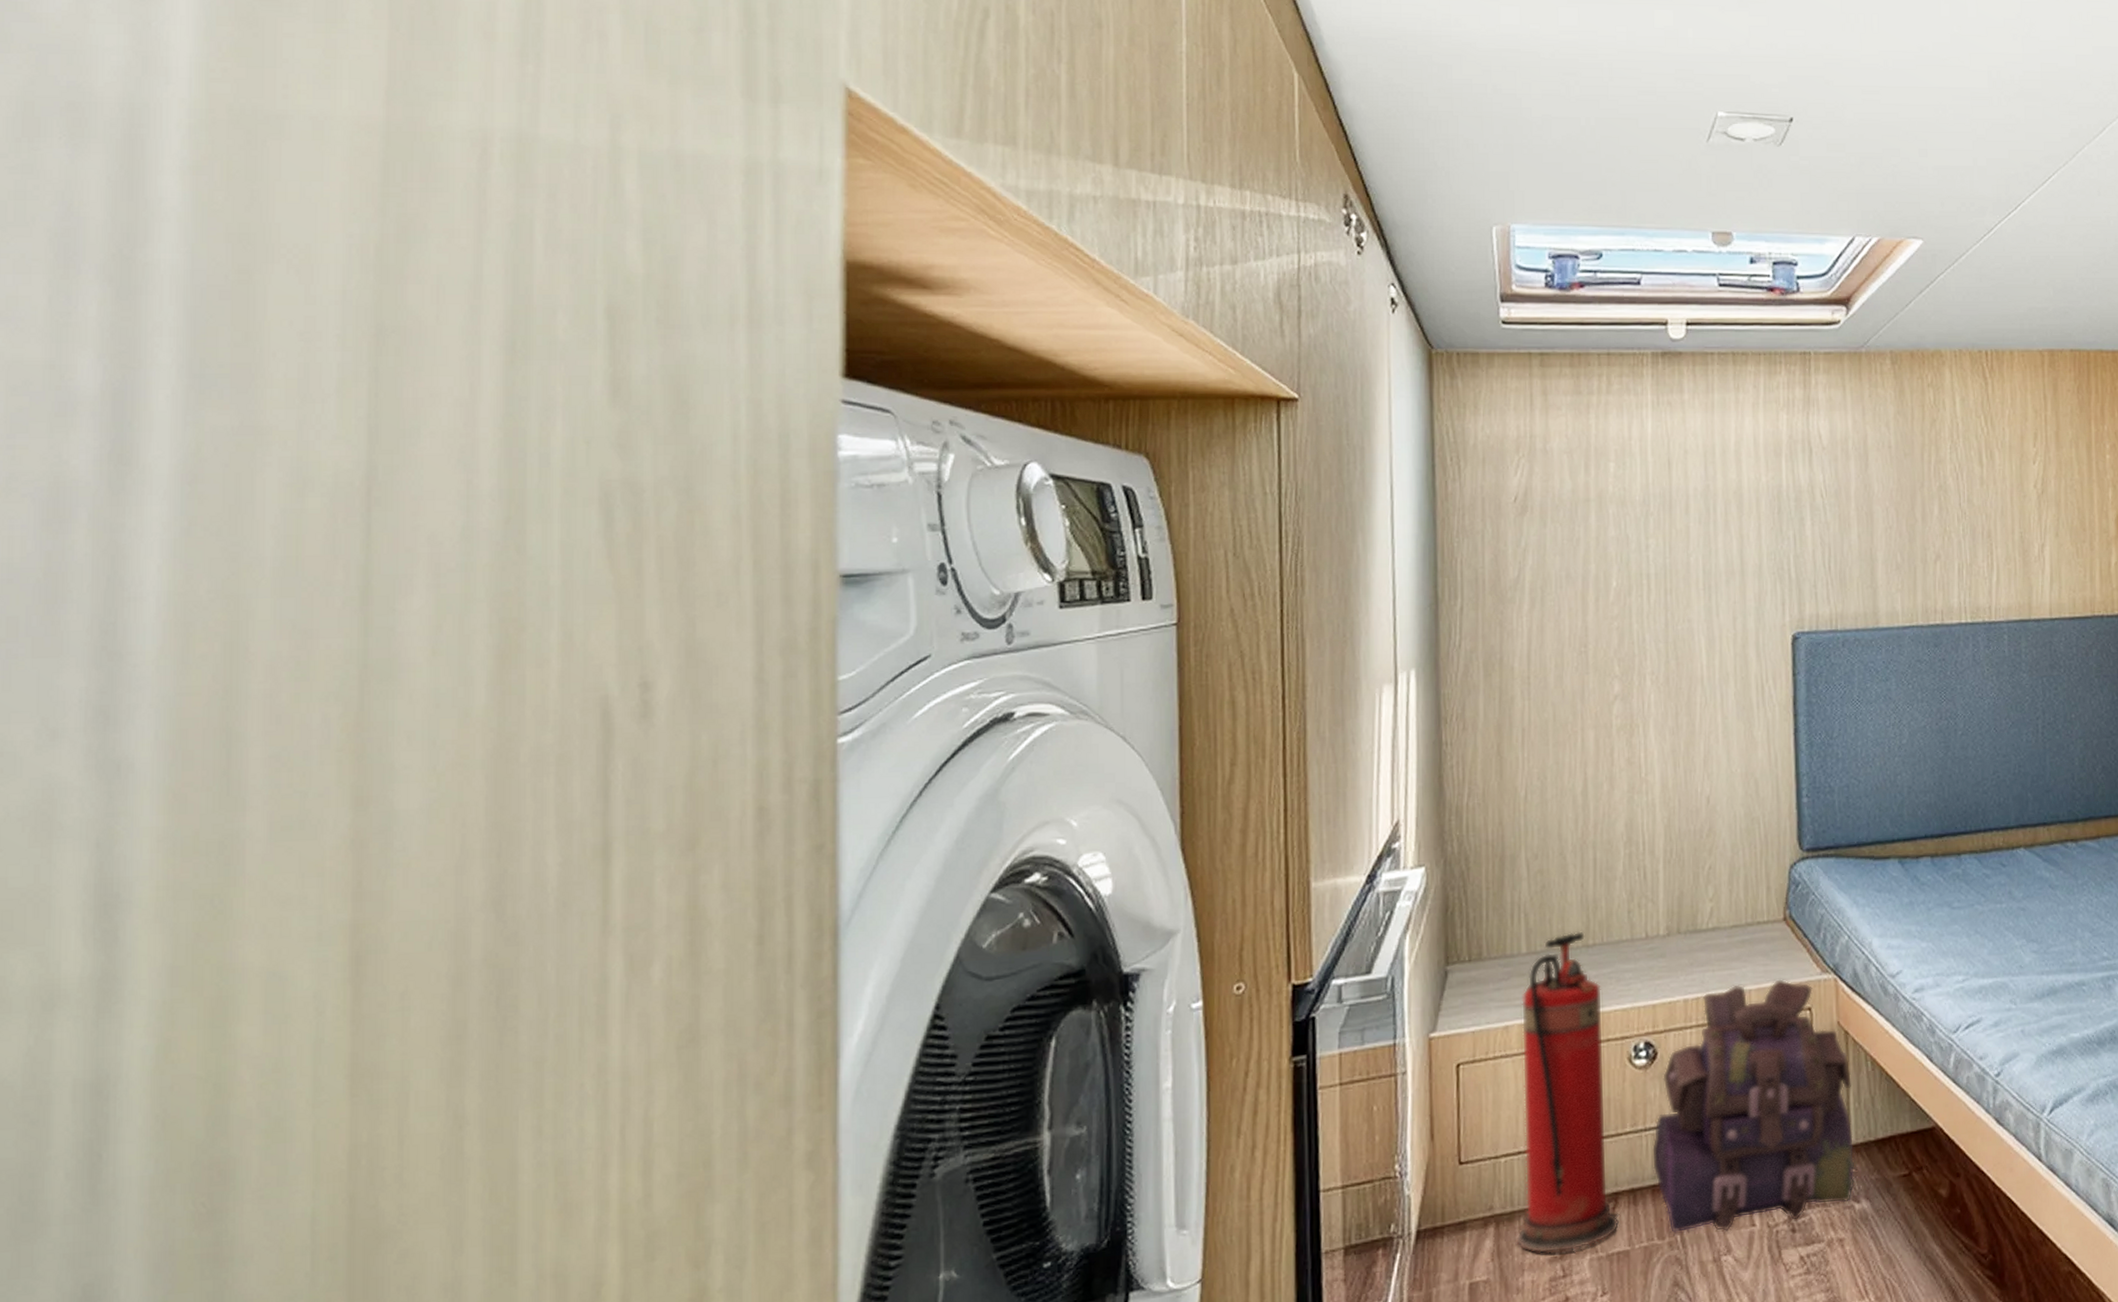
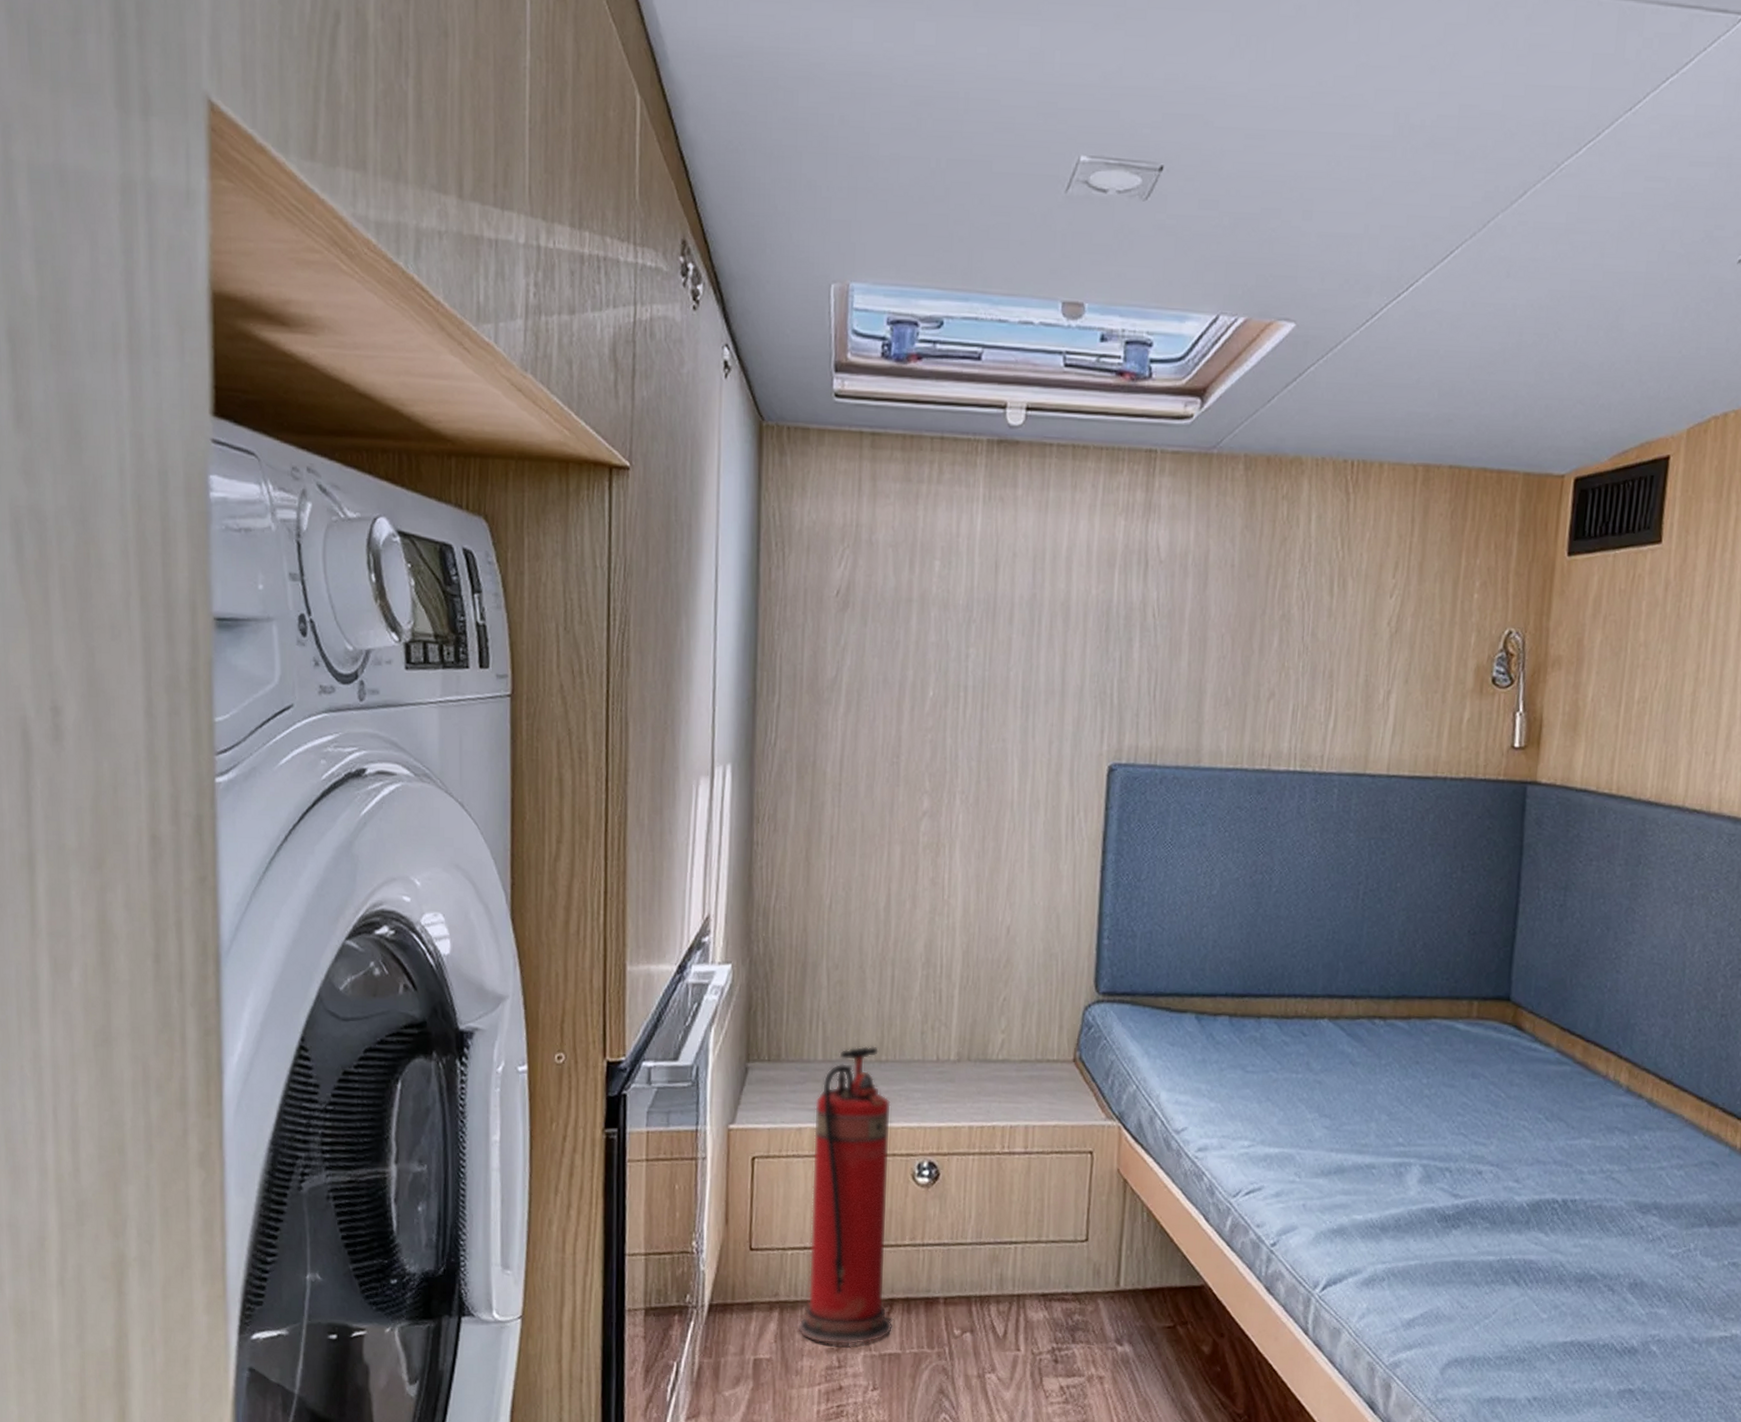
backpack: present [1651,979,1856,1233] -> none [927,1118,1127,1352]

